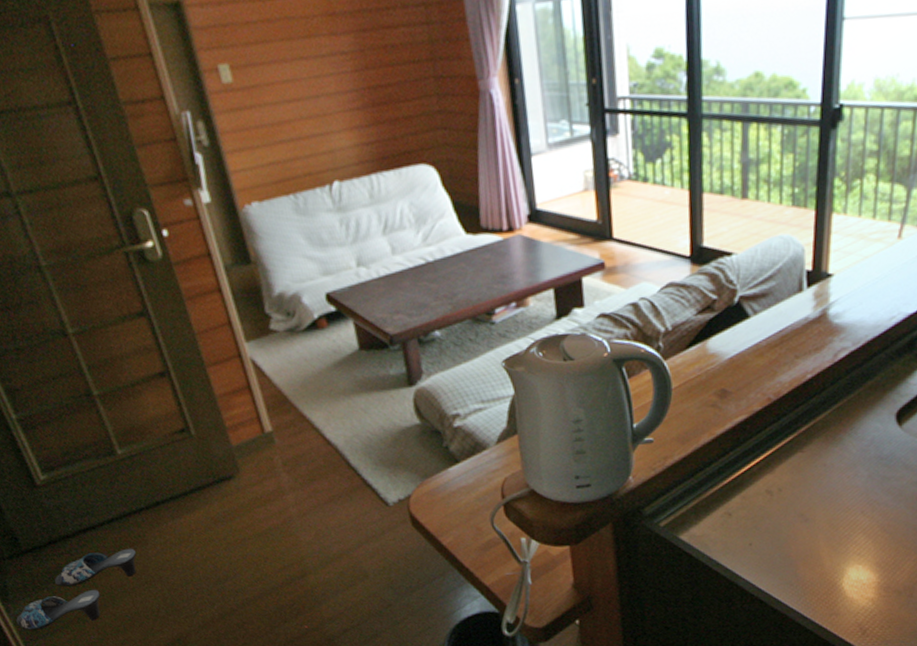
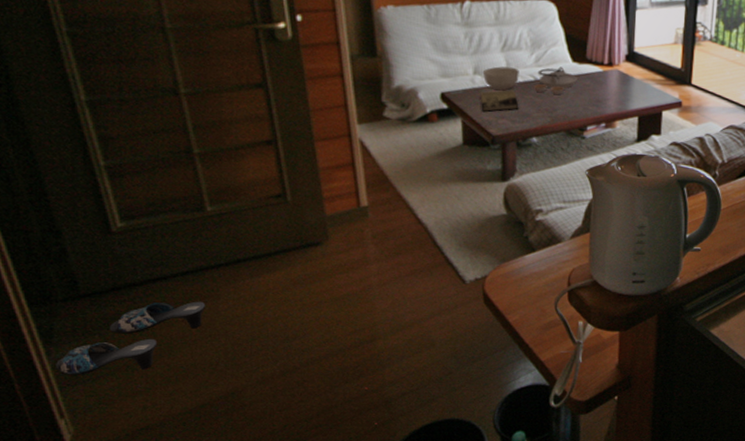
bowl: none [366,251,408,282] -> present [482,66,519,91]
book: none [368,278,414,308] -> present [480,90,519,112]
teapot: none [427,242,475,278] -> present [534,67,577,96]

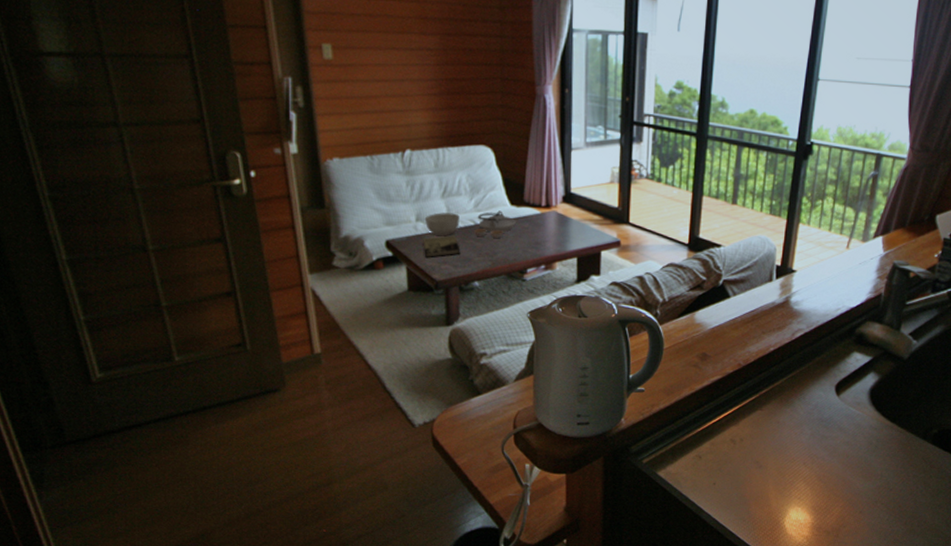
slippers: present [56,301,206,375] -> none [47,447,177,517]

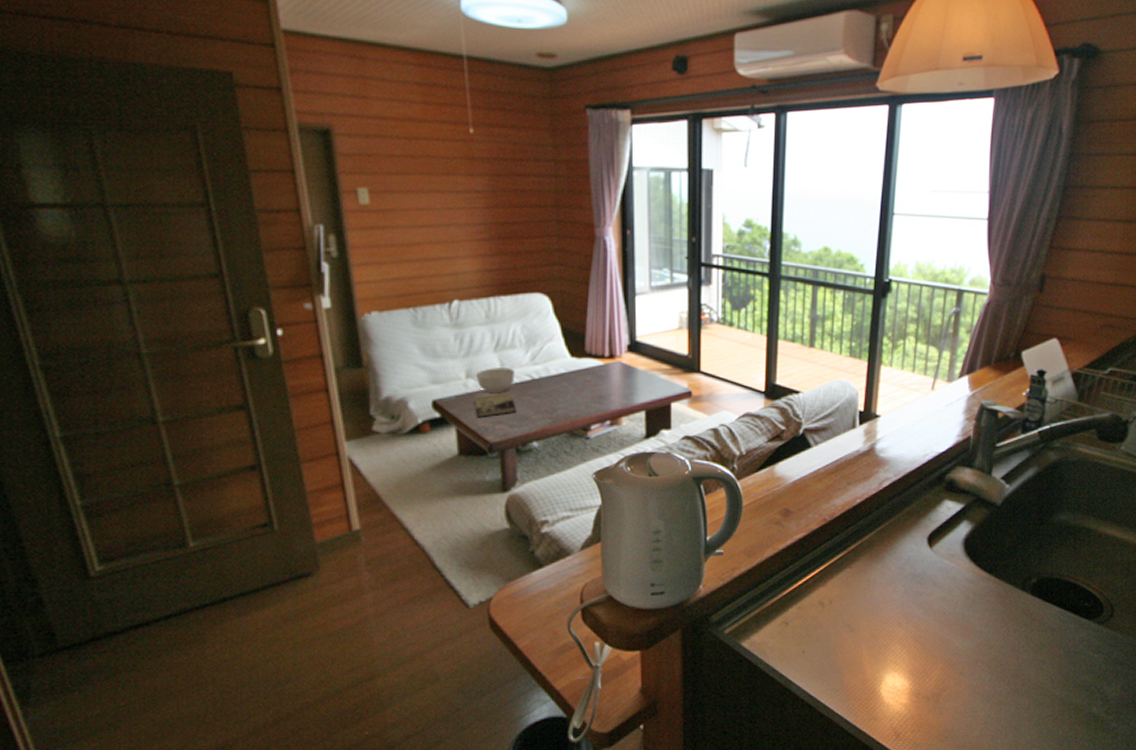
teapot: present [474,210,516,239] -> none [531,363,577,394]

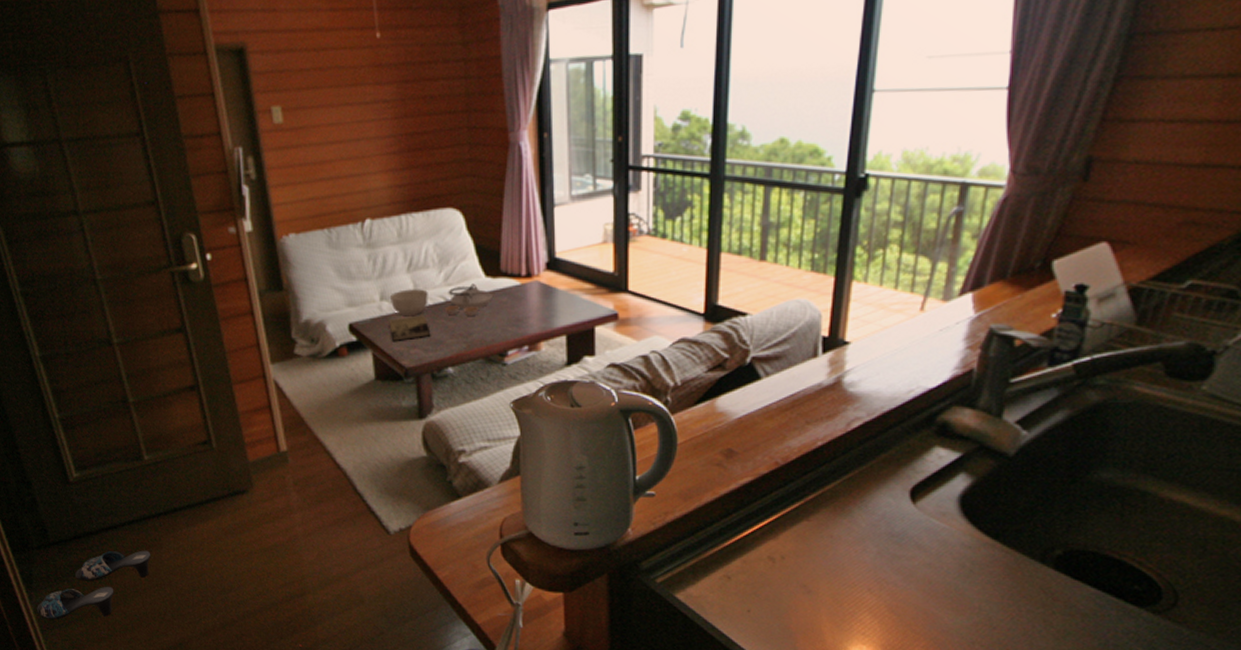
slippers: none [34,646,192,738] -> present [37,550,151,620]
teapot: none [531,363,577,394] -> present [445,283,492,317]

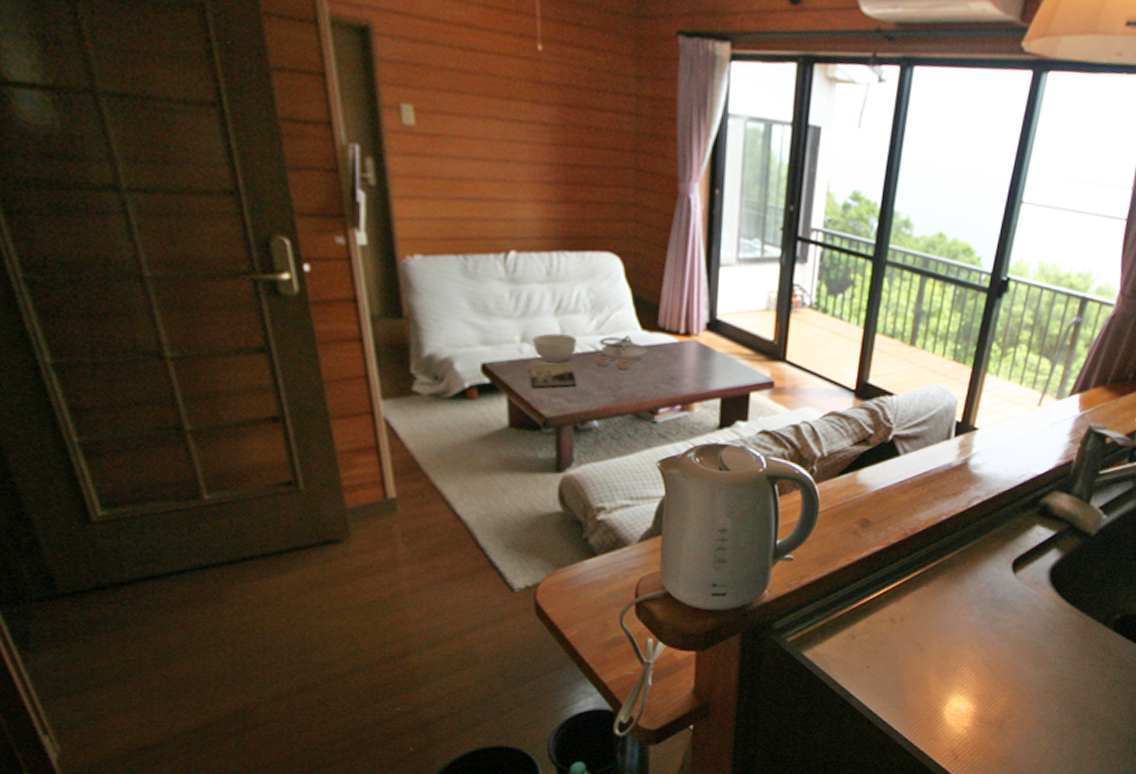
slippers: present [37,550,151,620] -> none [35,604,208,687]

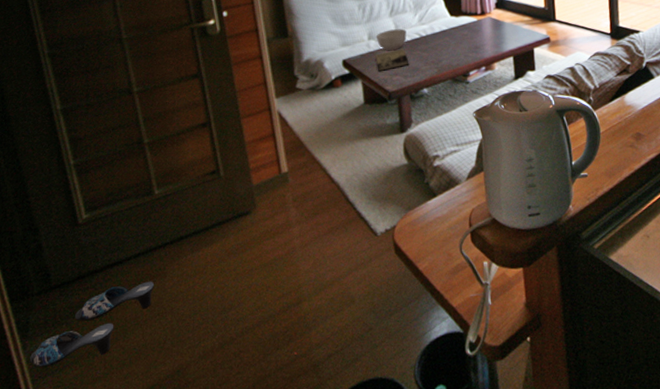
slippers: none [35,604,208,687] -> present [30,281,155,367]
teapot: present [595,335,647,371] -> none [420,22,456,48]

